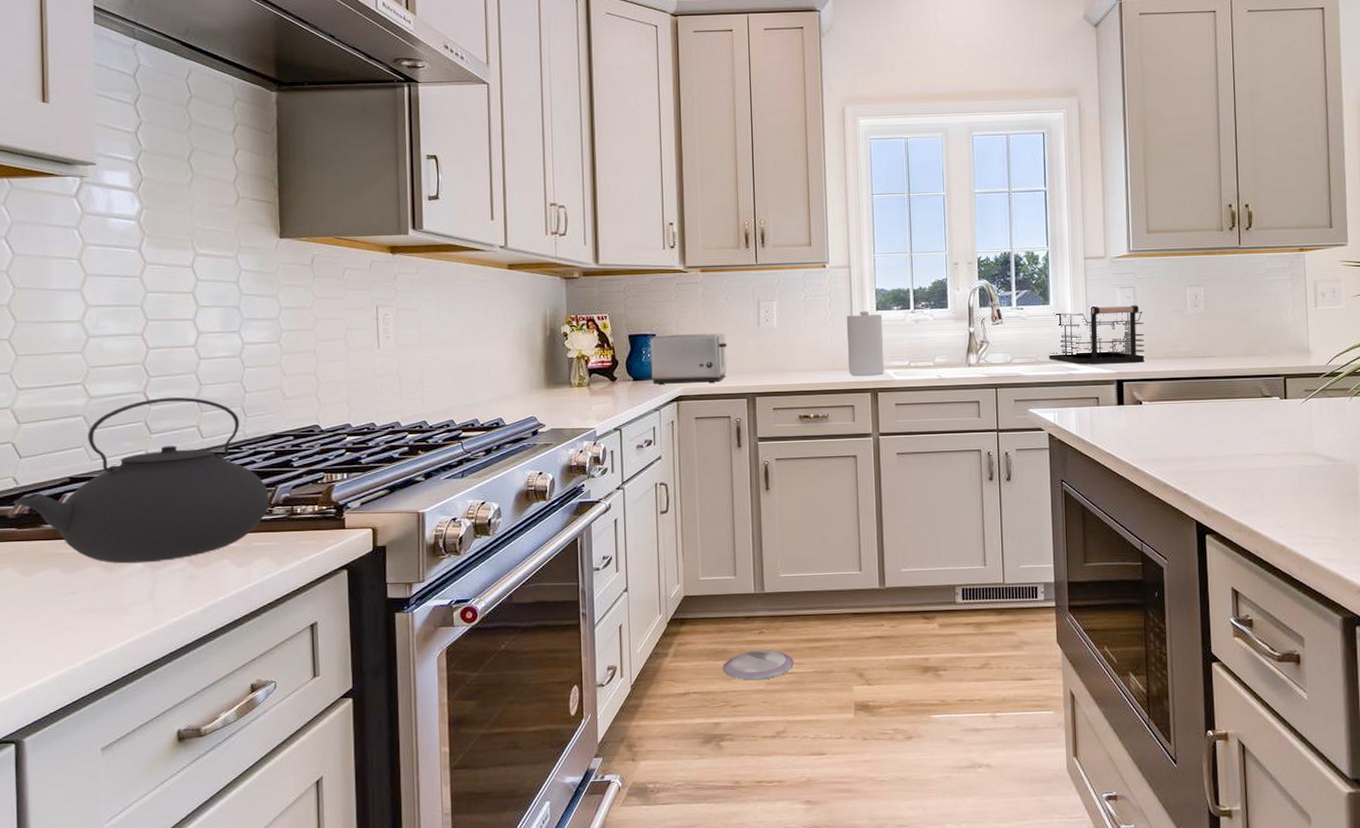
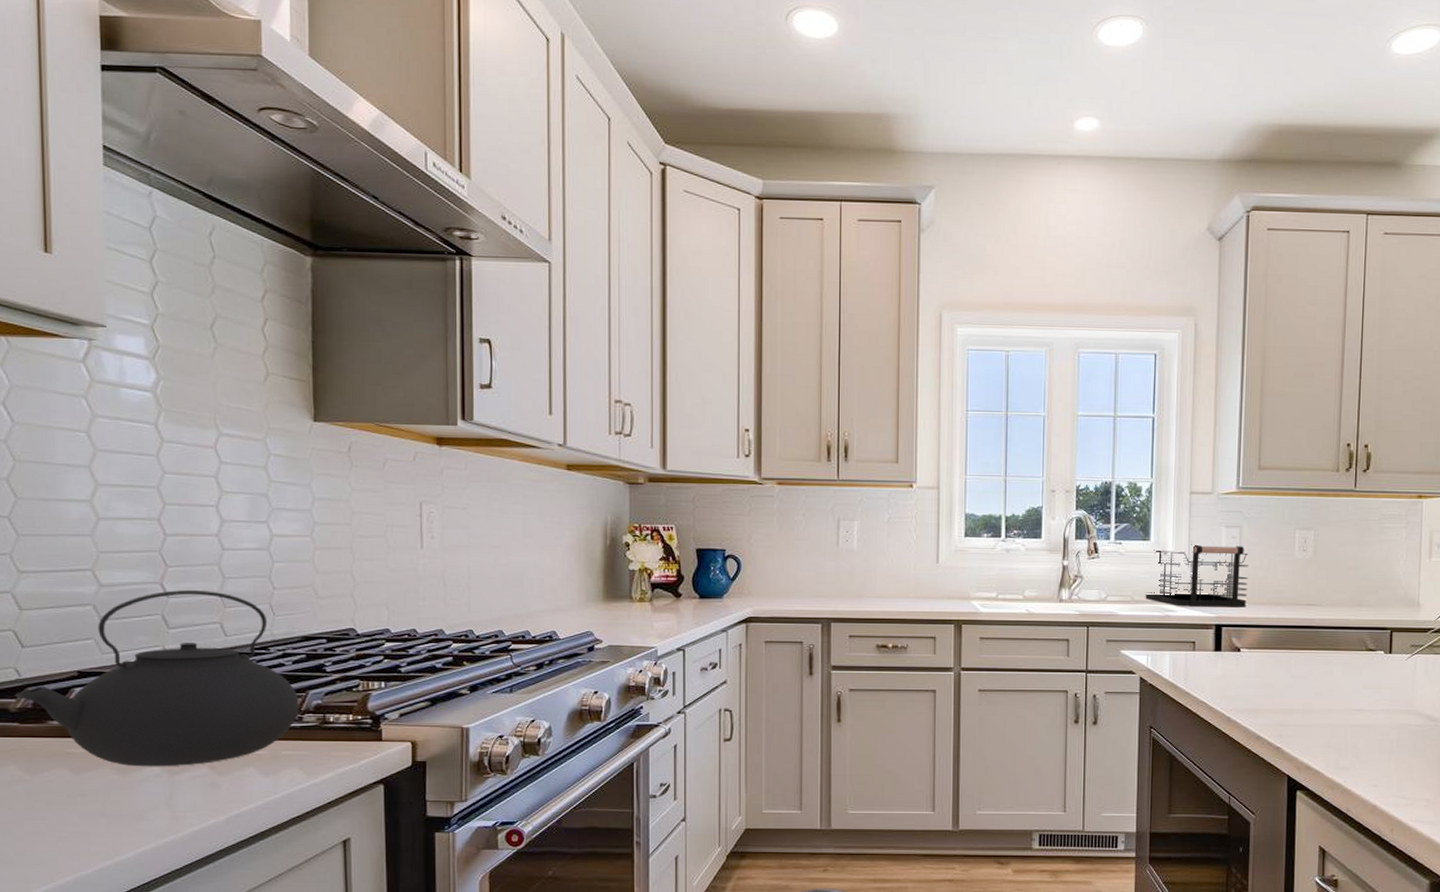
toaster: present [649,333,727,384] -> none [718,551,802,605]
paper towel holder: present [846,311,884,377] -> none [931,537,971,607]

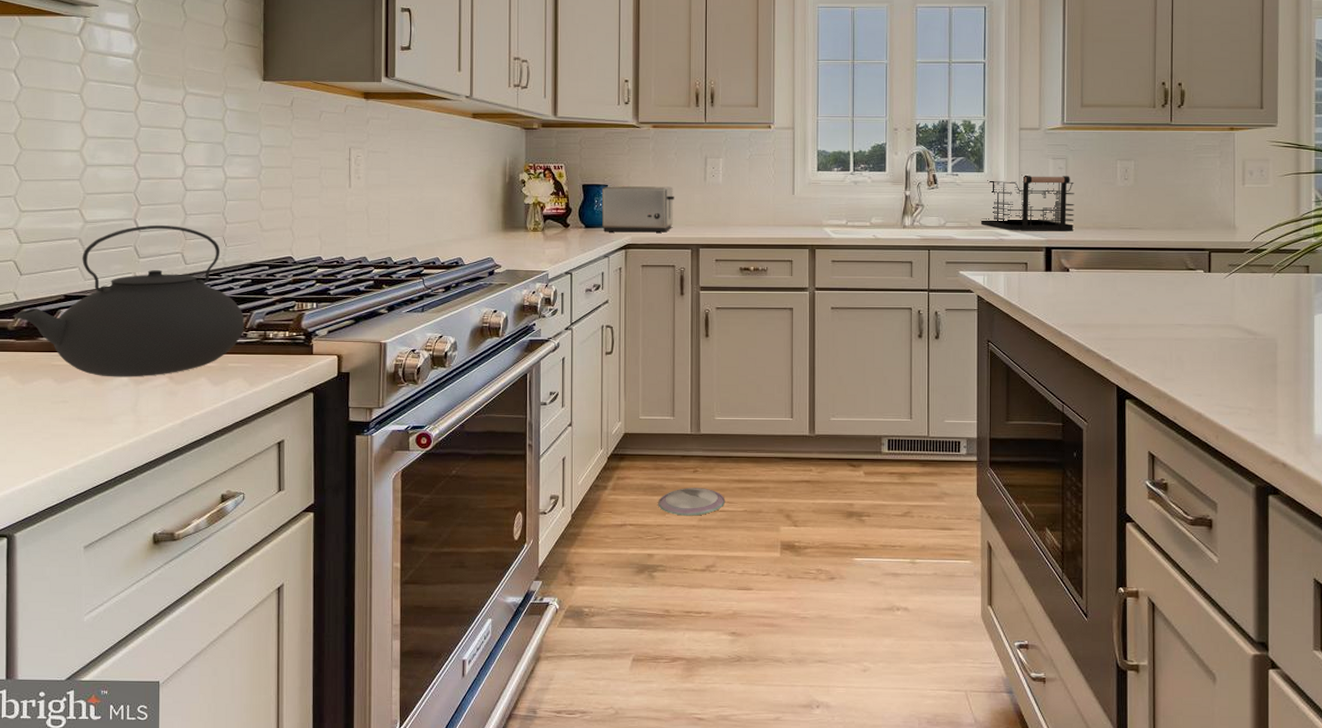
toaster: none [718,551,802,605] -> present [601,186,674,233]

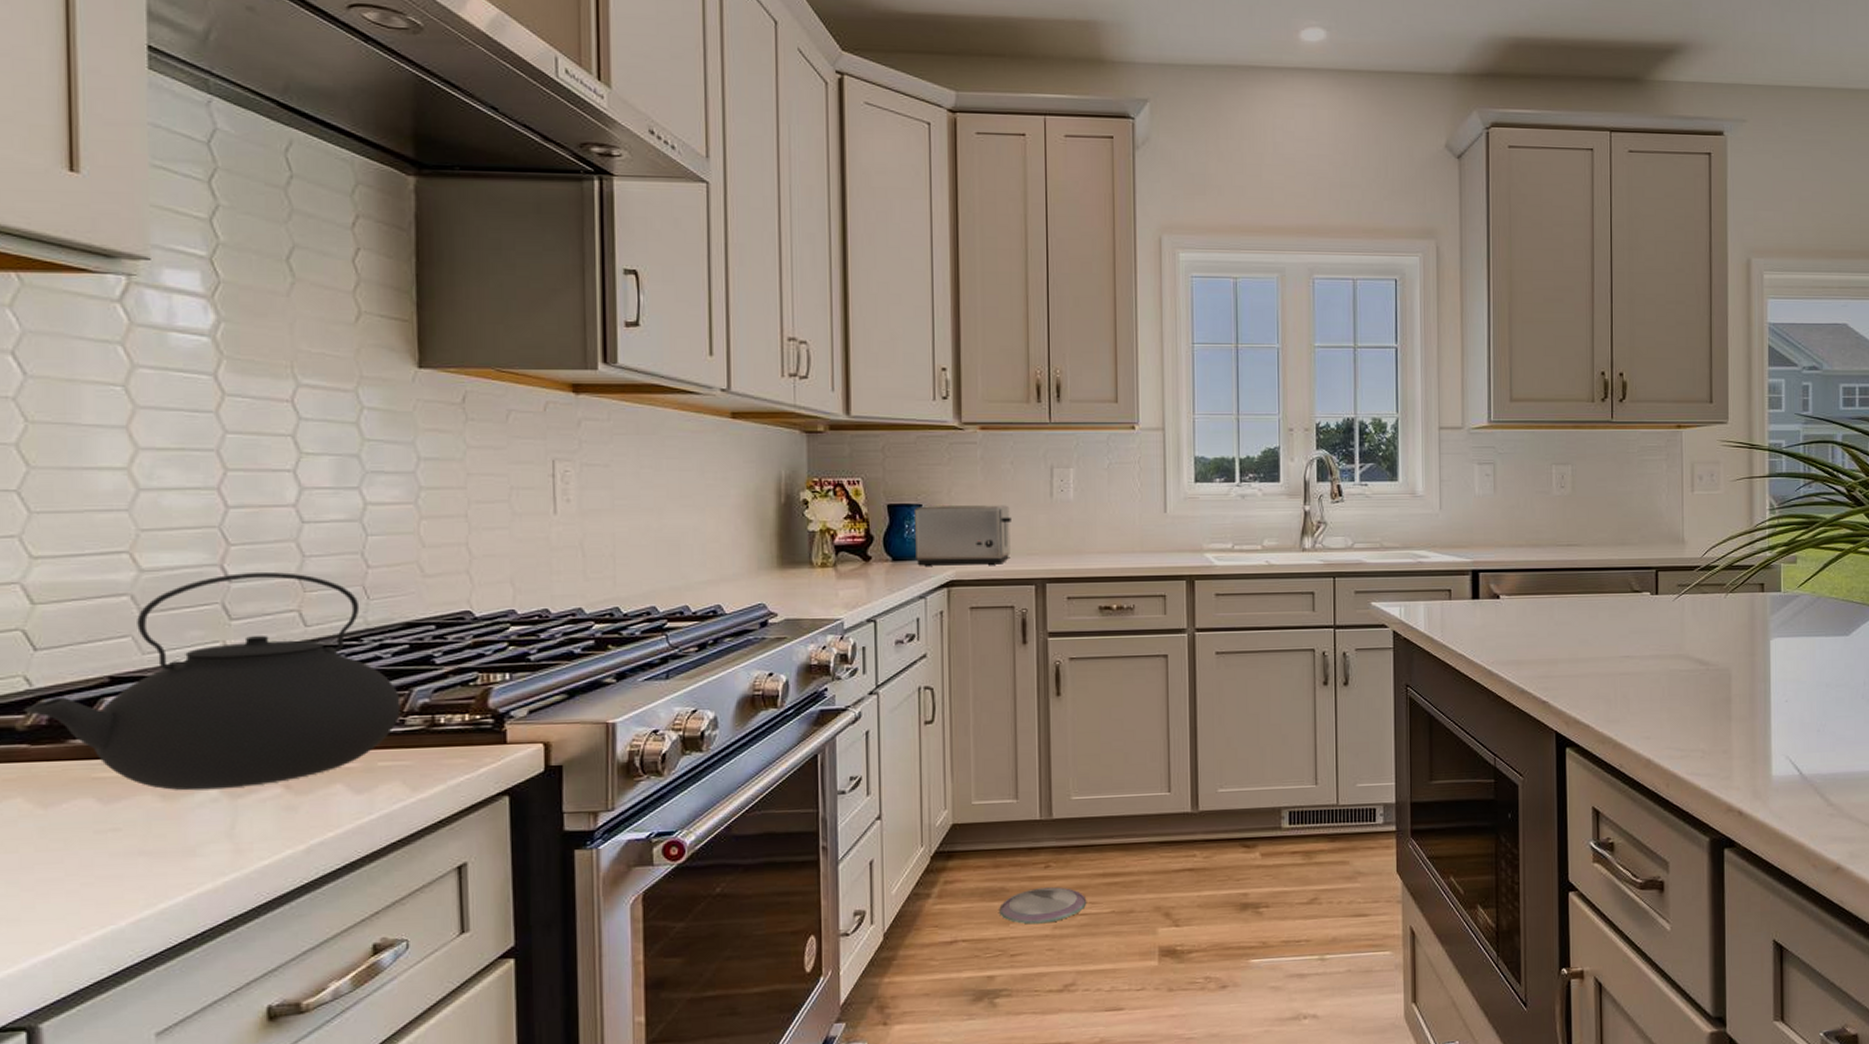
dish rack: present [980,174,1075,231] -> none [1395,483,1505,552]

